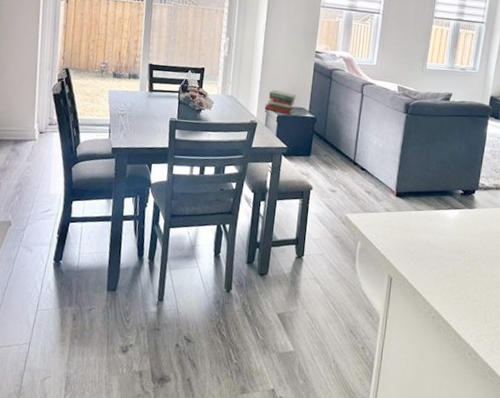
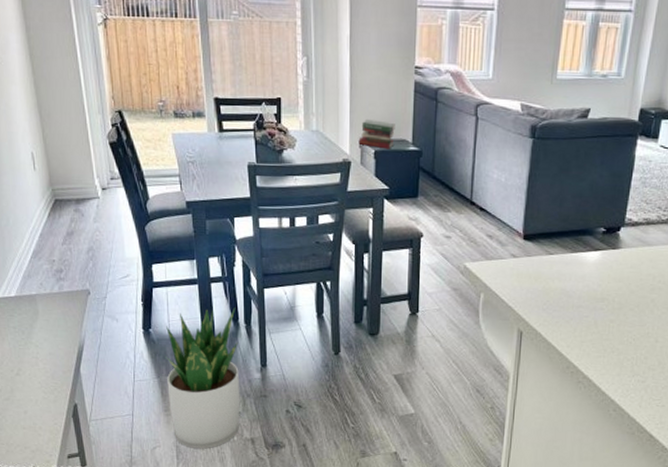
planter: none [66,244,143,381] -> present [164,307,240,449]

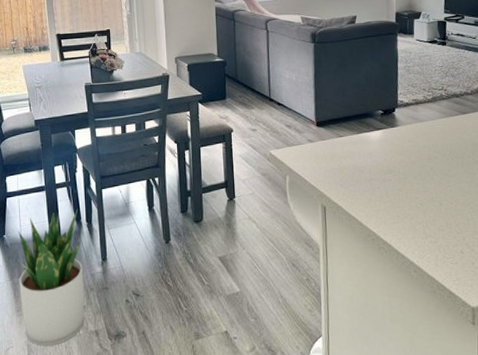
books: present [358,118,395,150] -> none [174,39,203,63]

